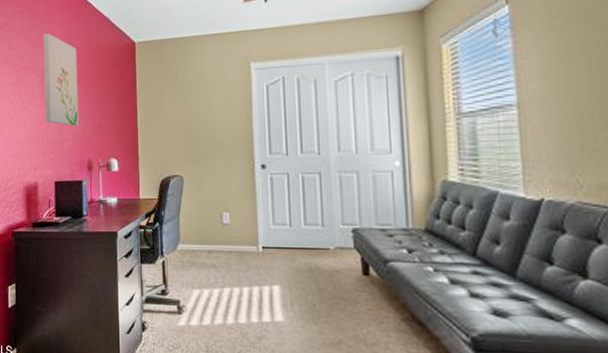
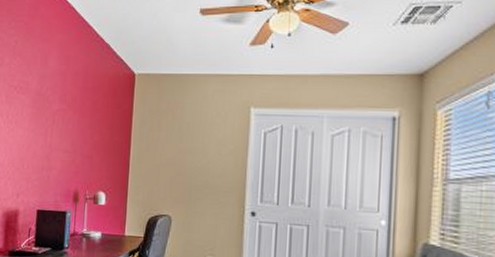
wall art: present [43,33,78,127] -> none [33,54,73,155]

